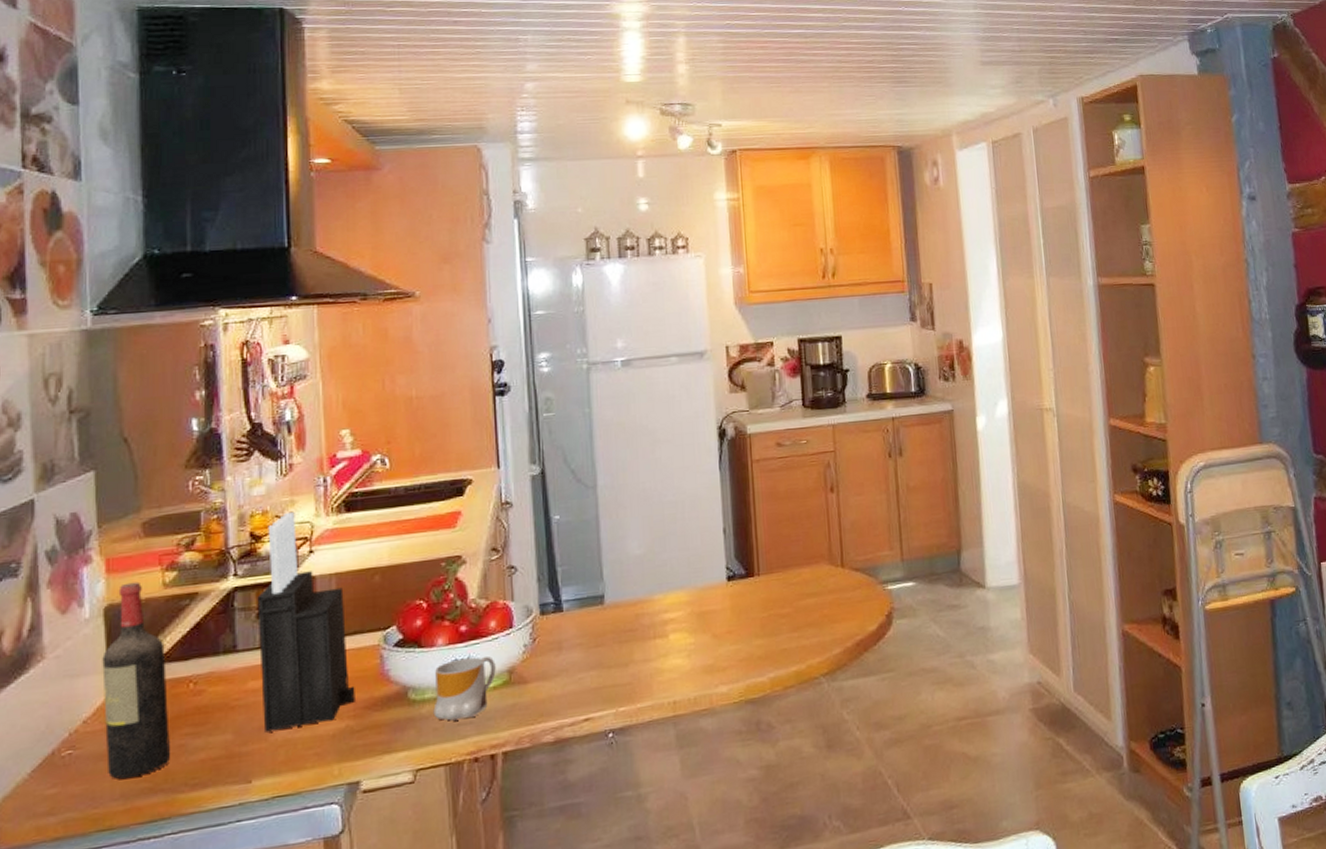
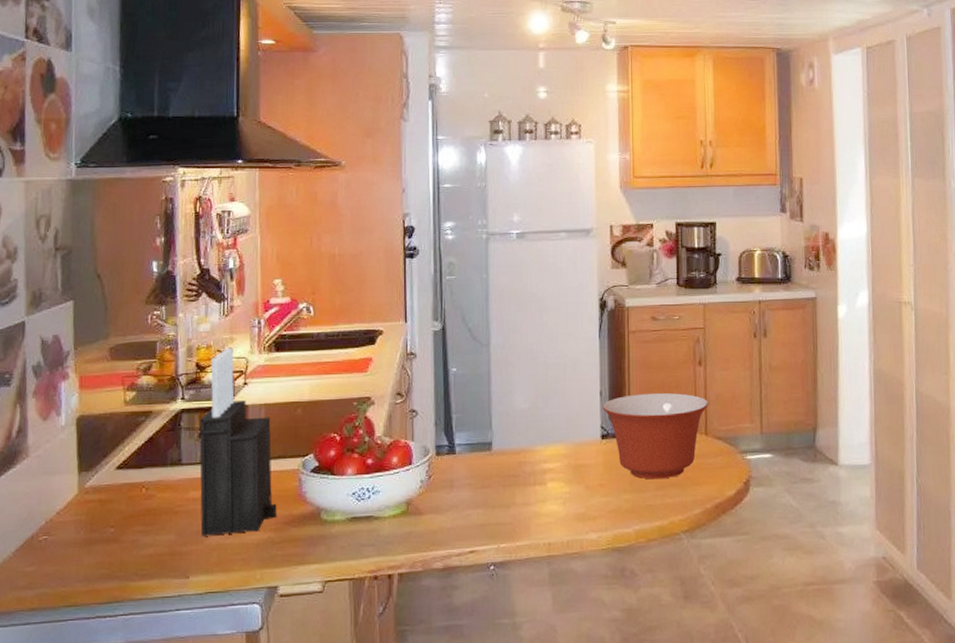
wine bottle: present [102,581,170,779] -> none [73,398,125,564]
mug: present [433,656,496,721] -> none [341,487,396,542]
mixing bowl: none [726,524,844,621] -> present [602,392,710,480]

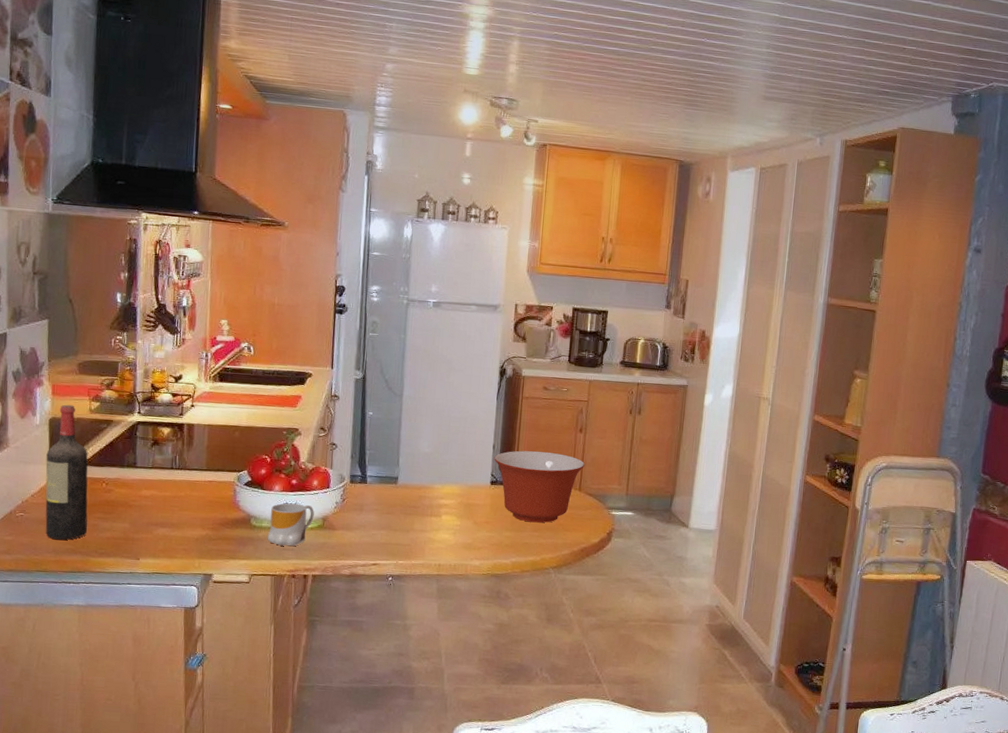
wine bottle: none [73,398,125,564] -> present [45,404,88,540]
knife block: present [199,347,277,536] -> none [150,374,215,529]
mug: none [341,487,396,542] -> present [267,503,314,546]

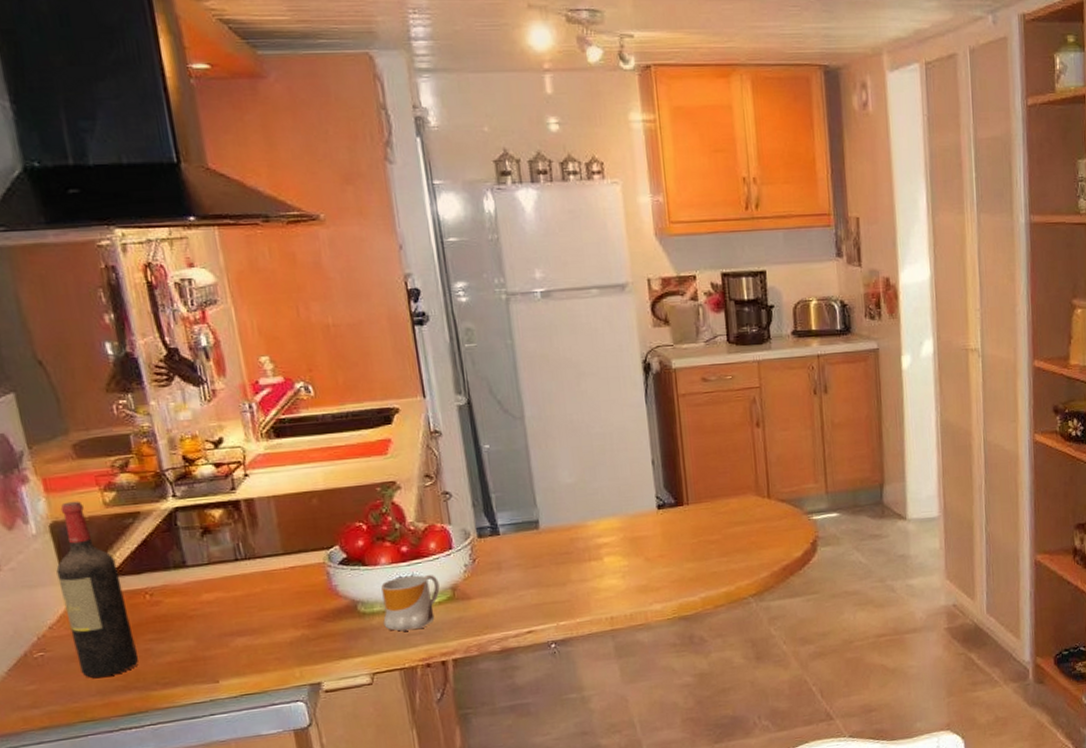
mixing bowl: present [494,450,585,523] -> none [655,457,771,547]

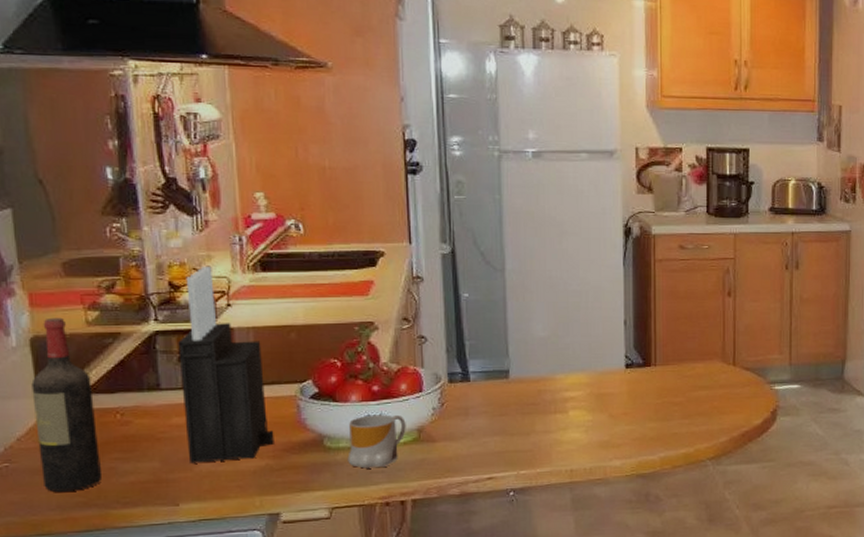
knife block: none [199,436,308,639] -> present [178,266,274,464]

